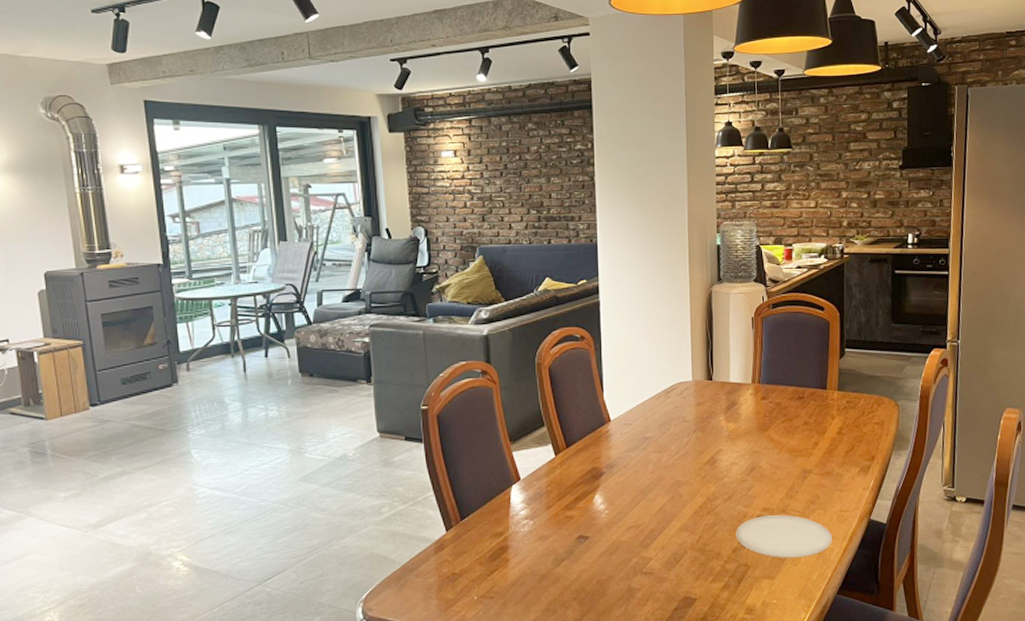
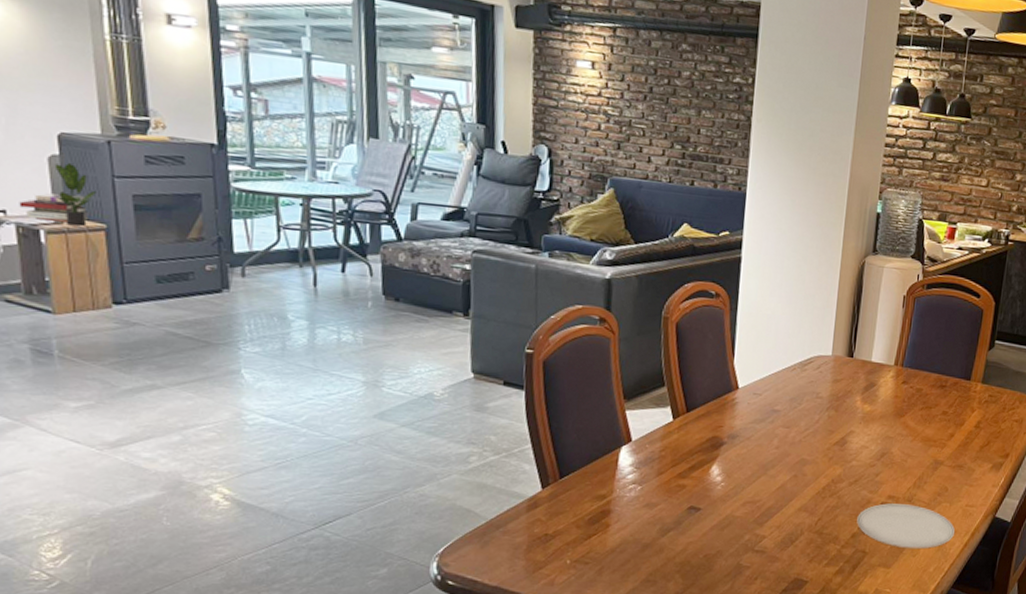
books: none [18,320,70,344] -> present [19,193,89,222]
potted plant: none [43,294,74,346] -> present [54,162,96,227]

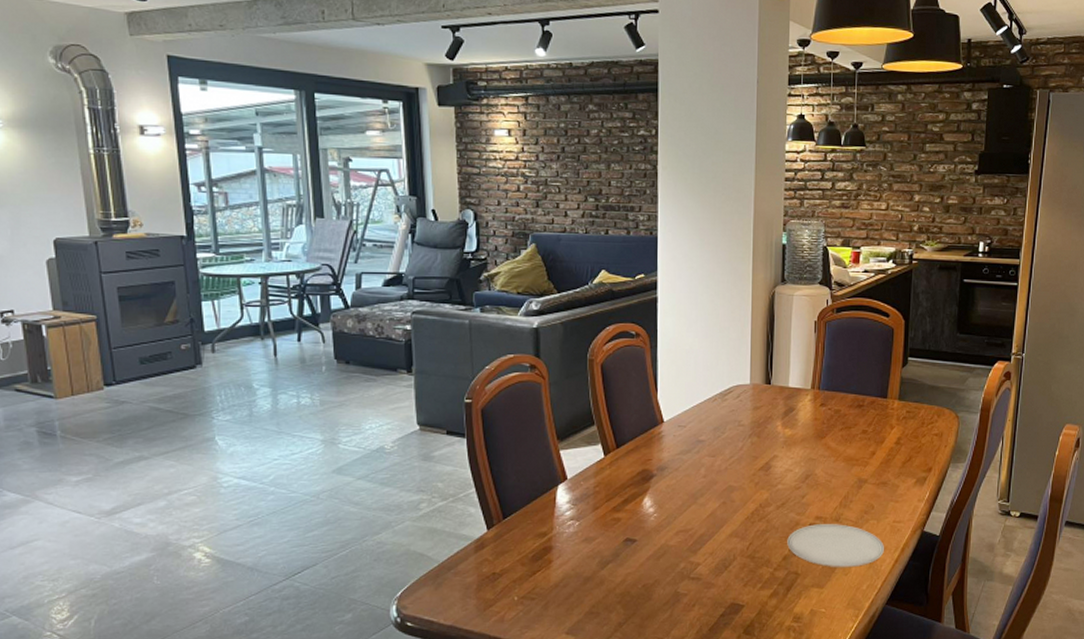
books: present [19,193,89,222] -> none [24,291,82,316]
potted plant: present [54,162,96,227] -> none [52,263,87,319]

